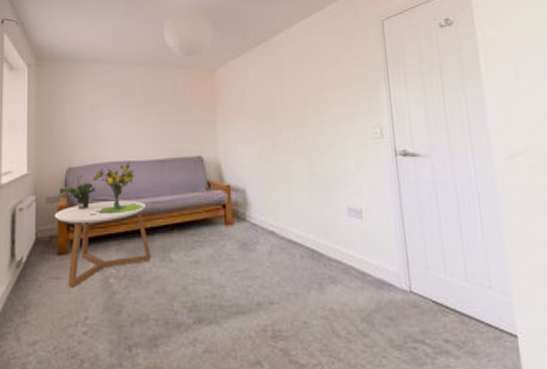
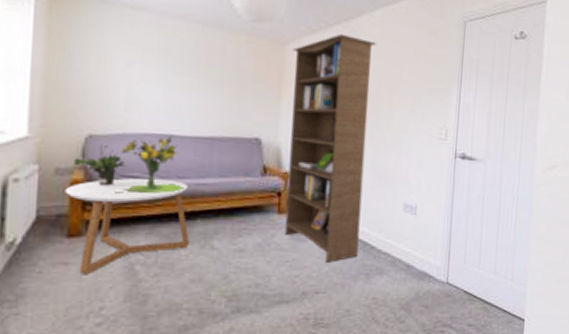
bookcase: none [221,52,307,272] -> present [284,33,376,262]

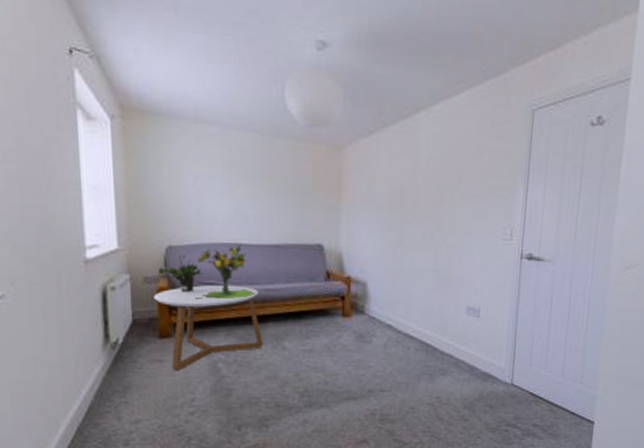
bookcase: present [284,33,376,262] -> none [349,133,435,363]

